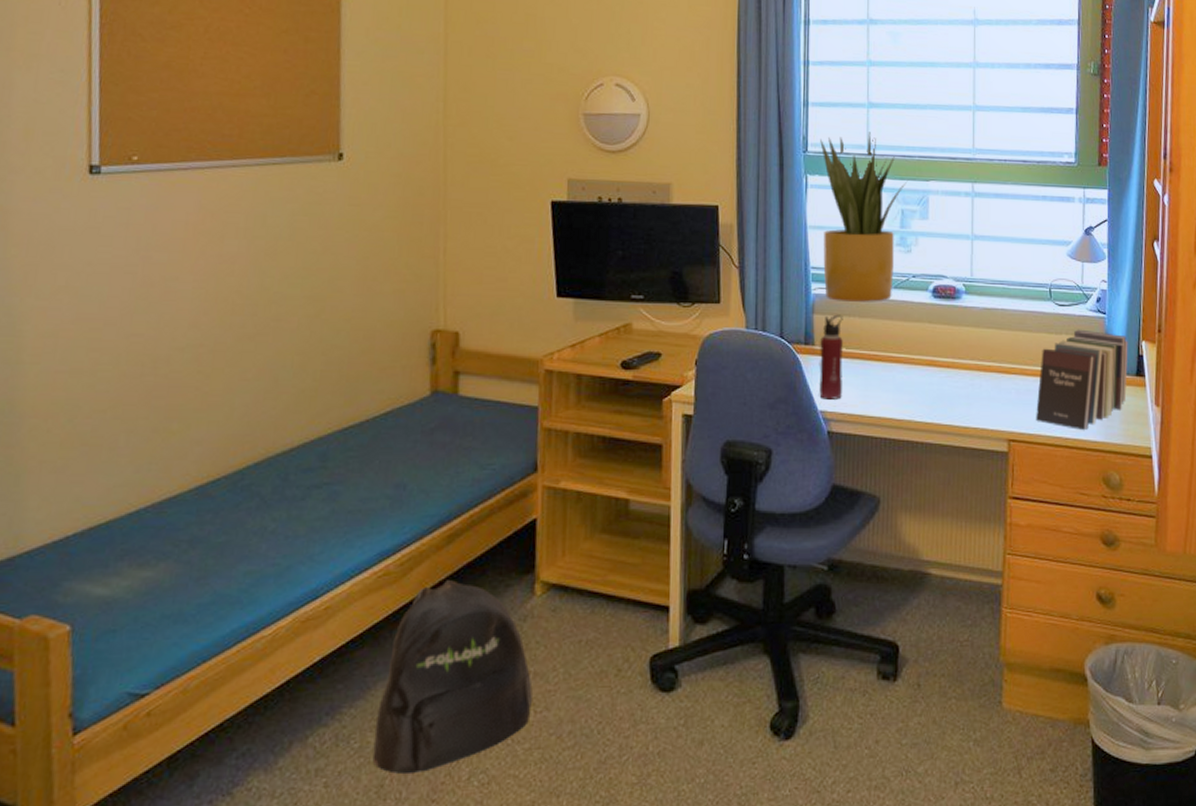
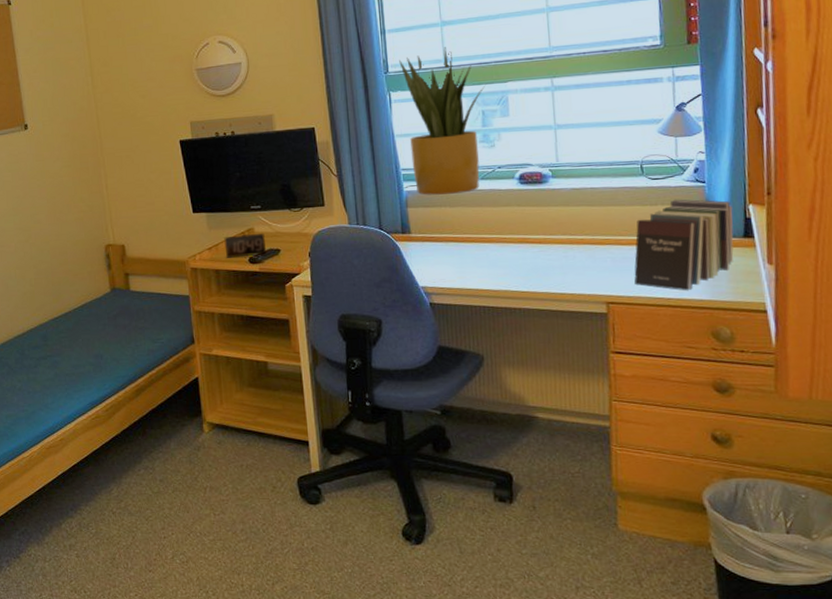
backpack: present [372,579,533,774] -> none [104,420,212,551]
alarm clock: none [592,330,644,360] -> present [224,233,266,258]
water bottle: present [819,314,843,400] -> none [416,206,440,277]

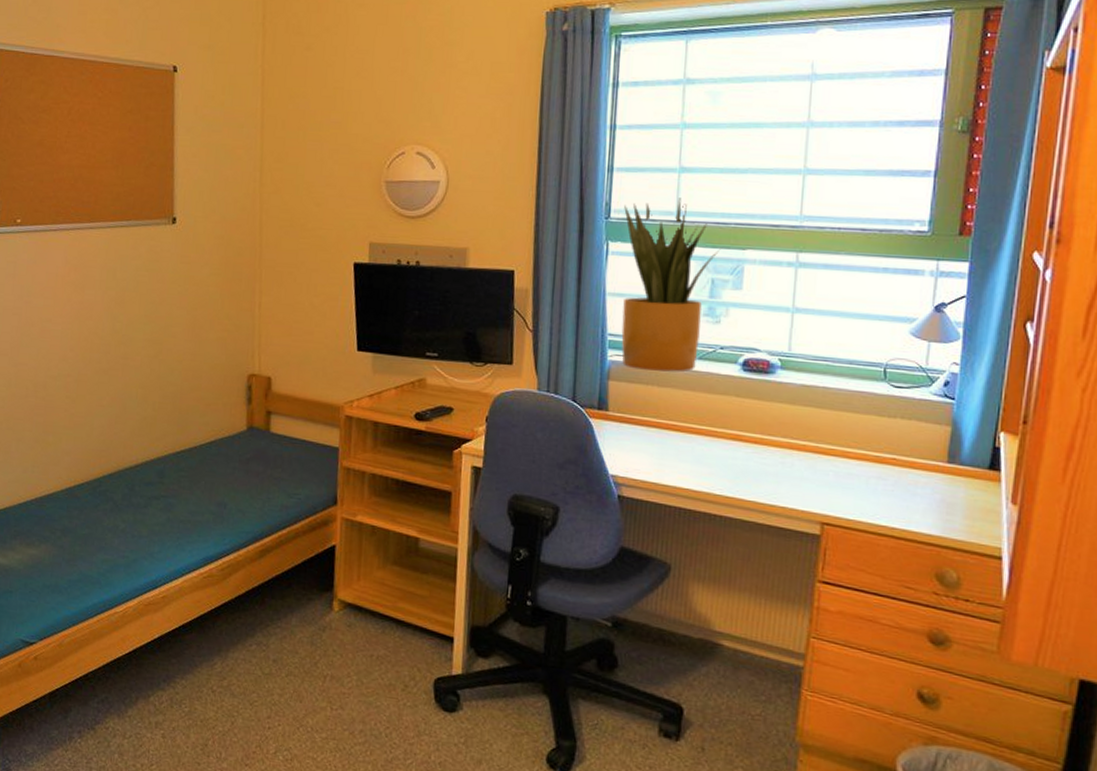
alarm clock: present [224,233,266,258] -> none [388,384,438,412]
books: present [634,199,734,291] -> none [857,414,981,523]

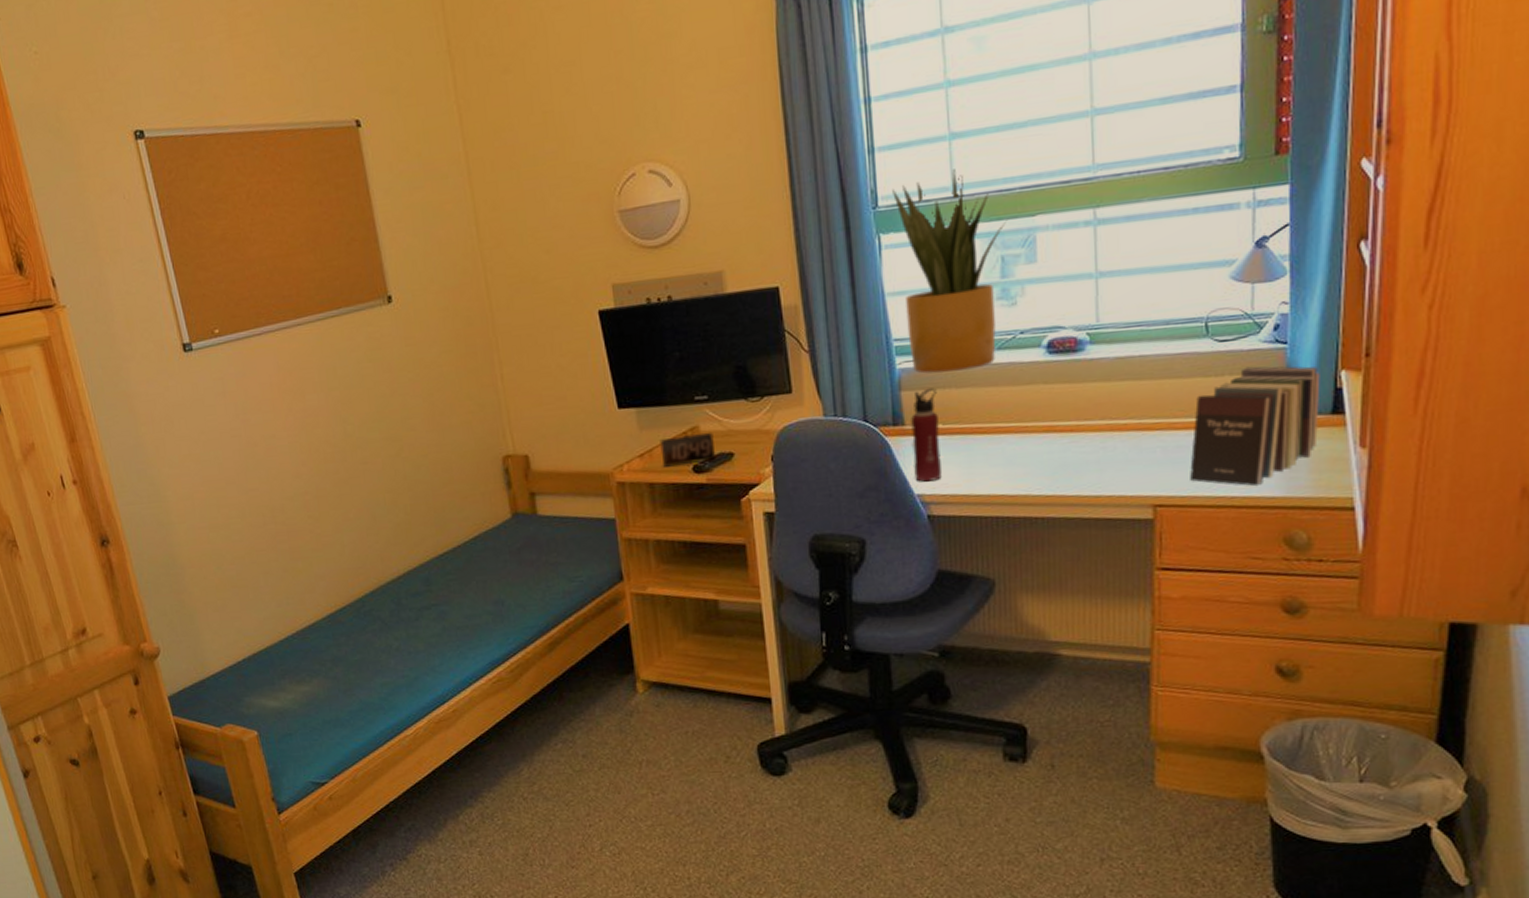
alarm clock: none [388,384,438,412] -> present [660,431,715,467]
water bottle: none [611,382,641,466] -> present [911,387,942,482]
books: none [857,414,981,523] -> present [1190,366,1320,487]

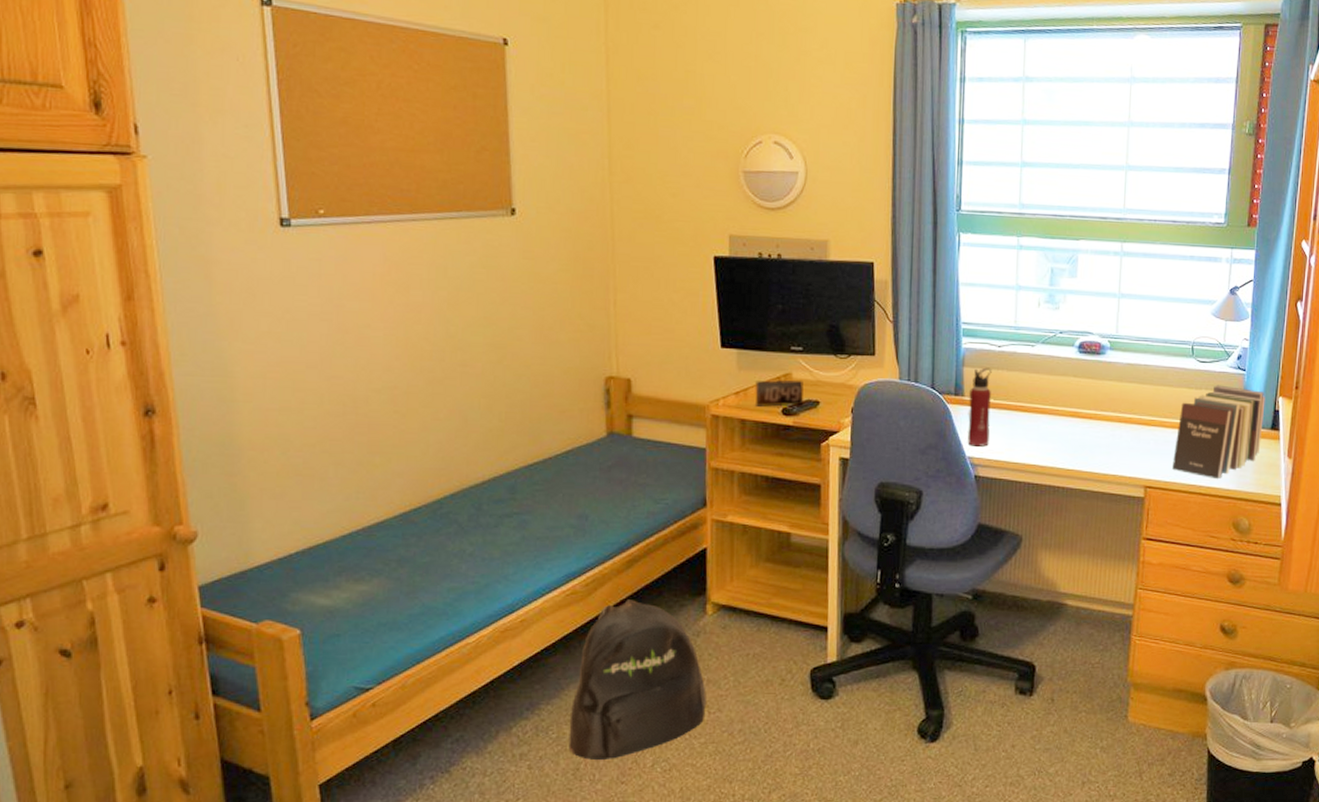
backpack: none [512,682,649,845] -> present [568,598,706,760]
planter: present [892,169,1008,374] -> none [973,191,1058,357]

